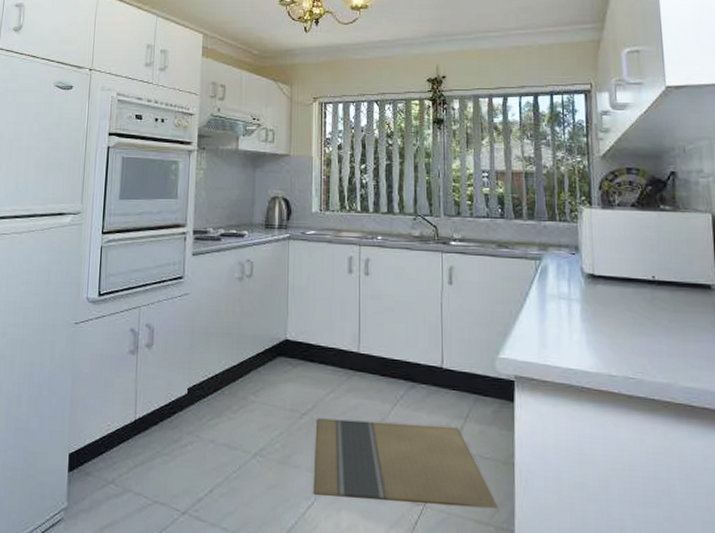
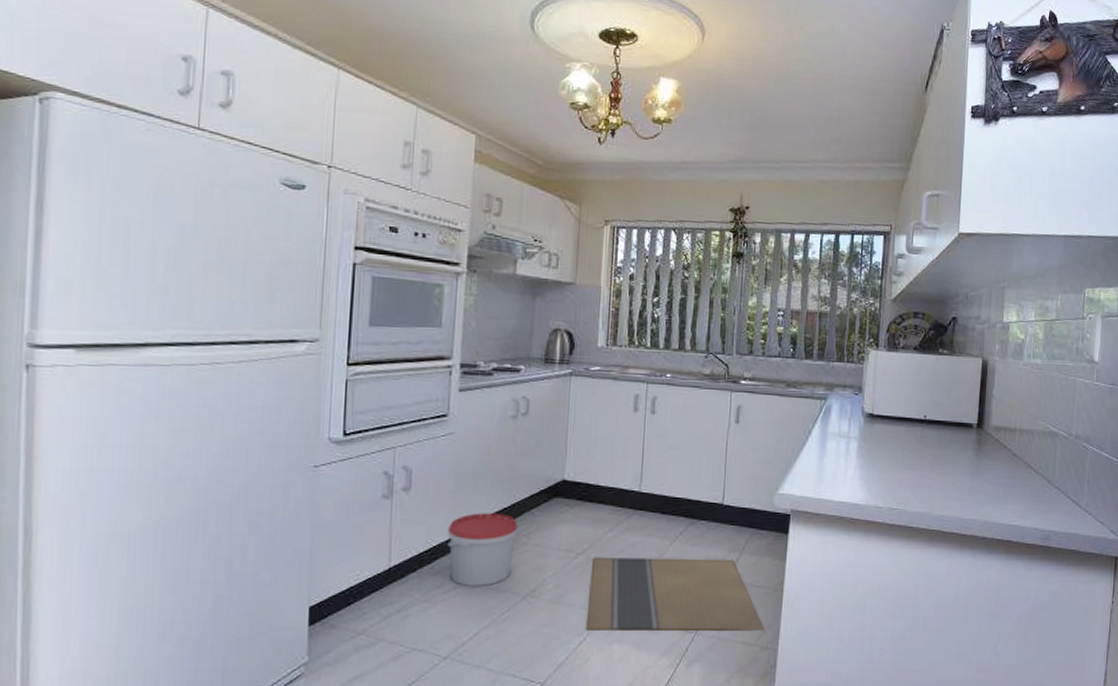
bucket: none [184,370,246,443] -> present [447,513,518,586]

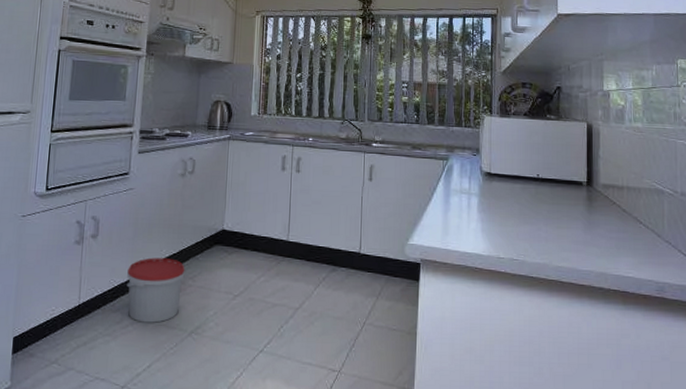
door mat: present [586,557,765,630] -> none [242,299,401,371]

